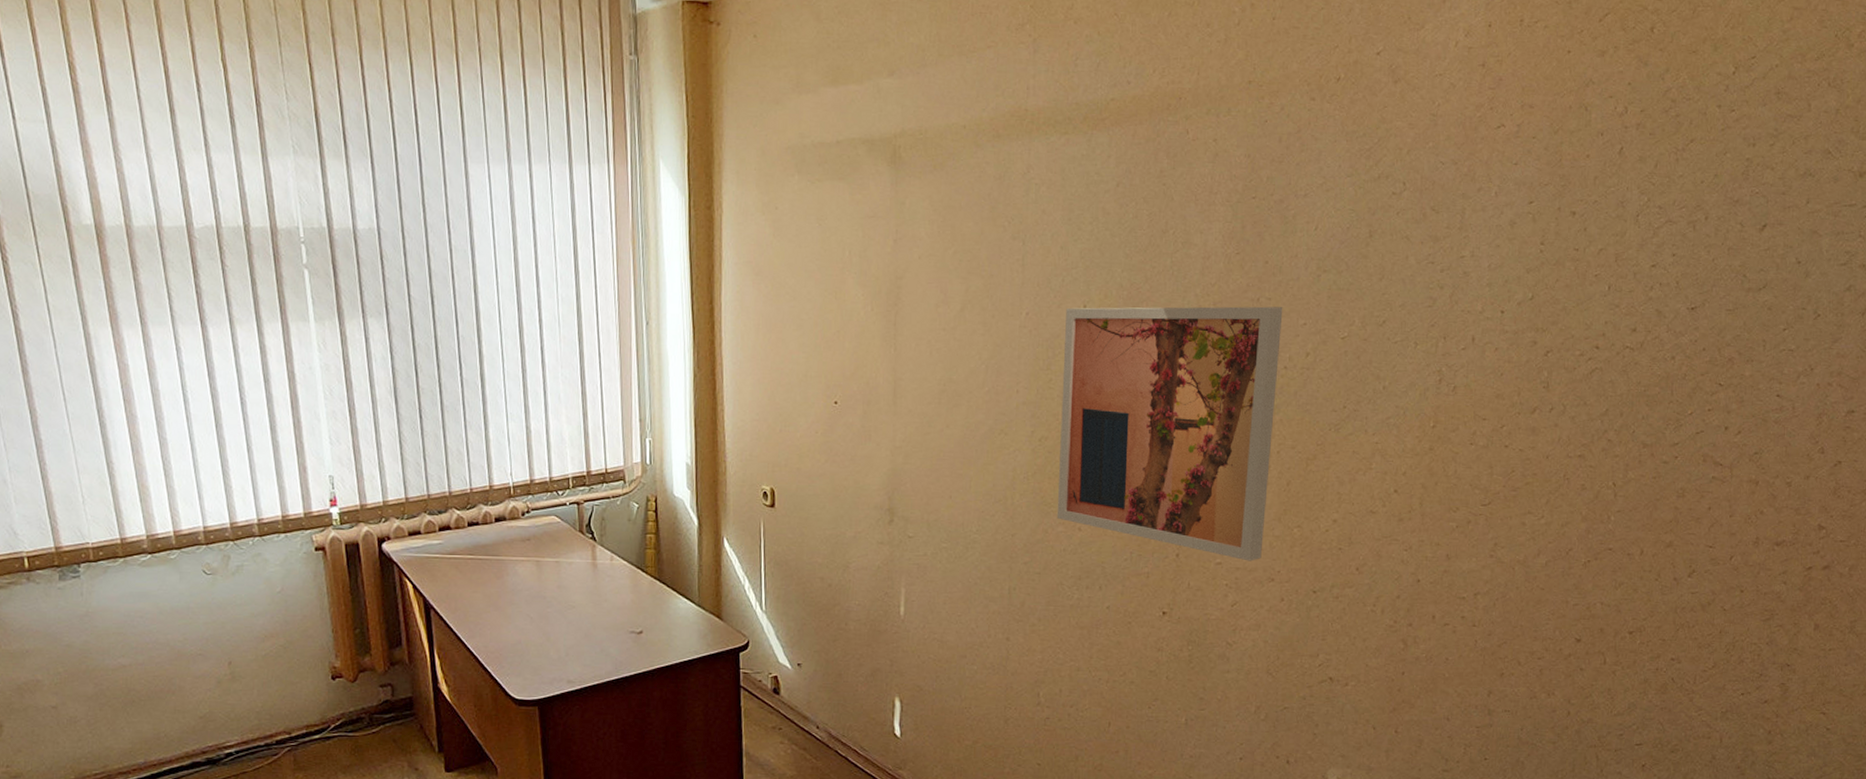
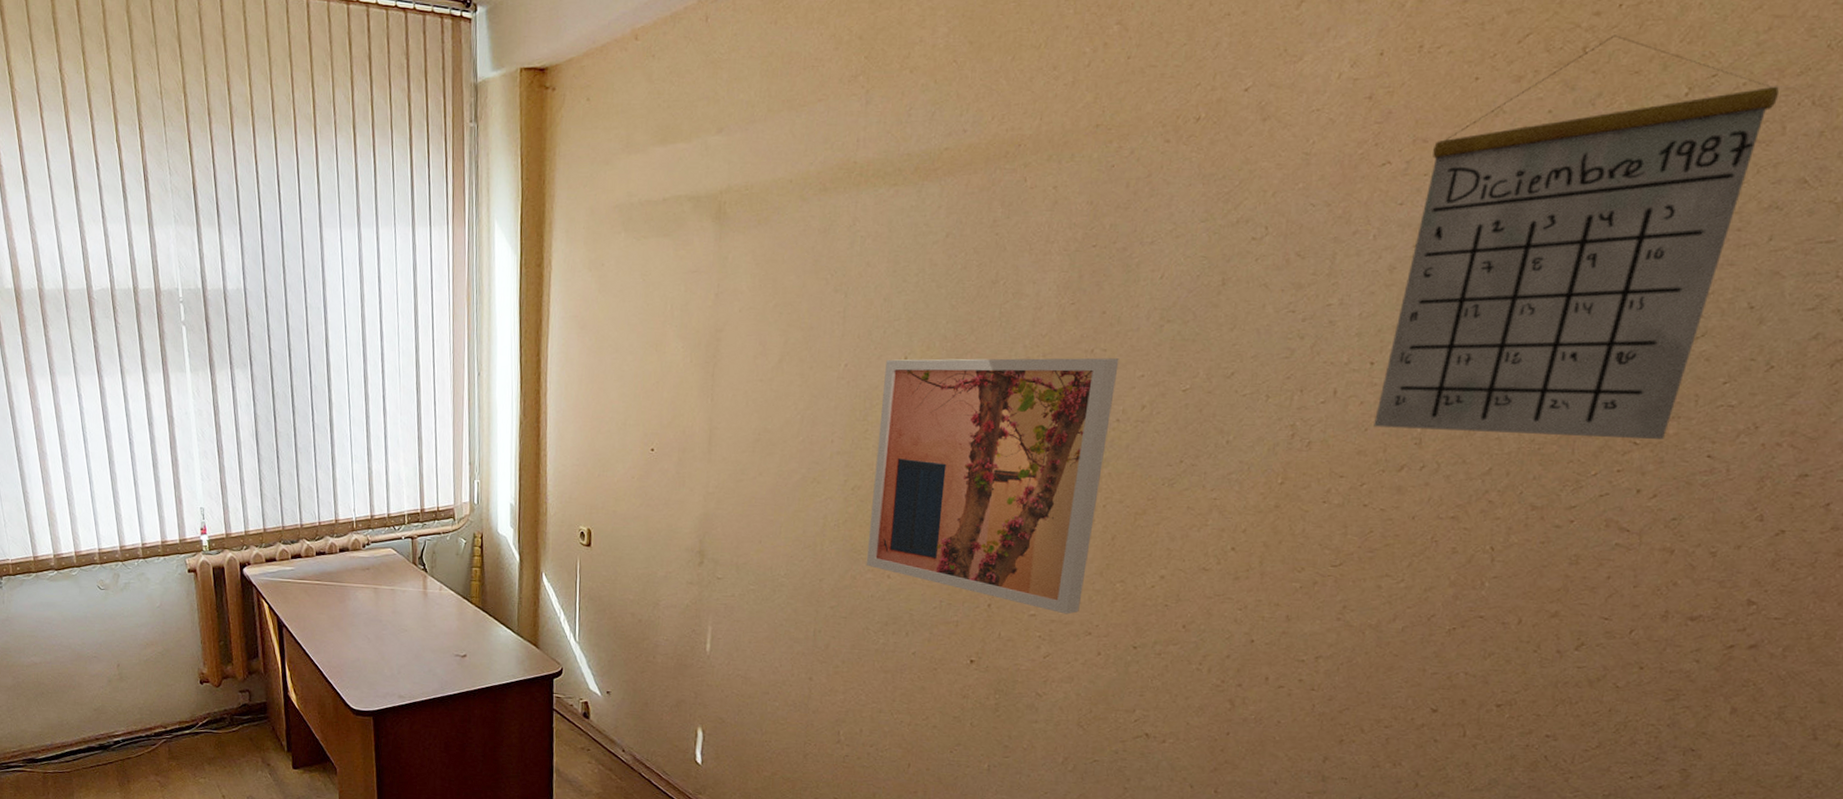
calendar: none [1508,18,1803,382] -> present [1374,35,1779,440]

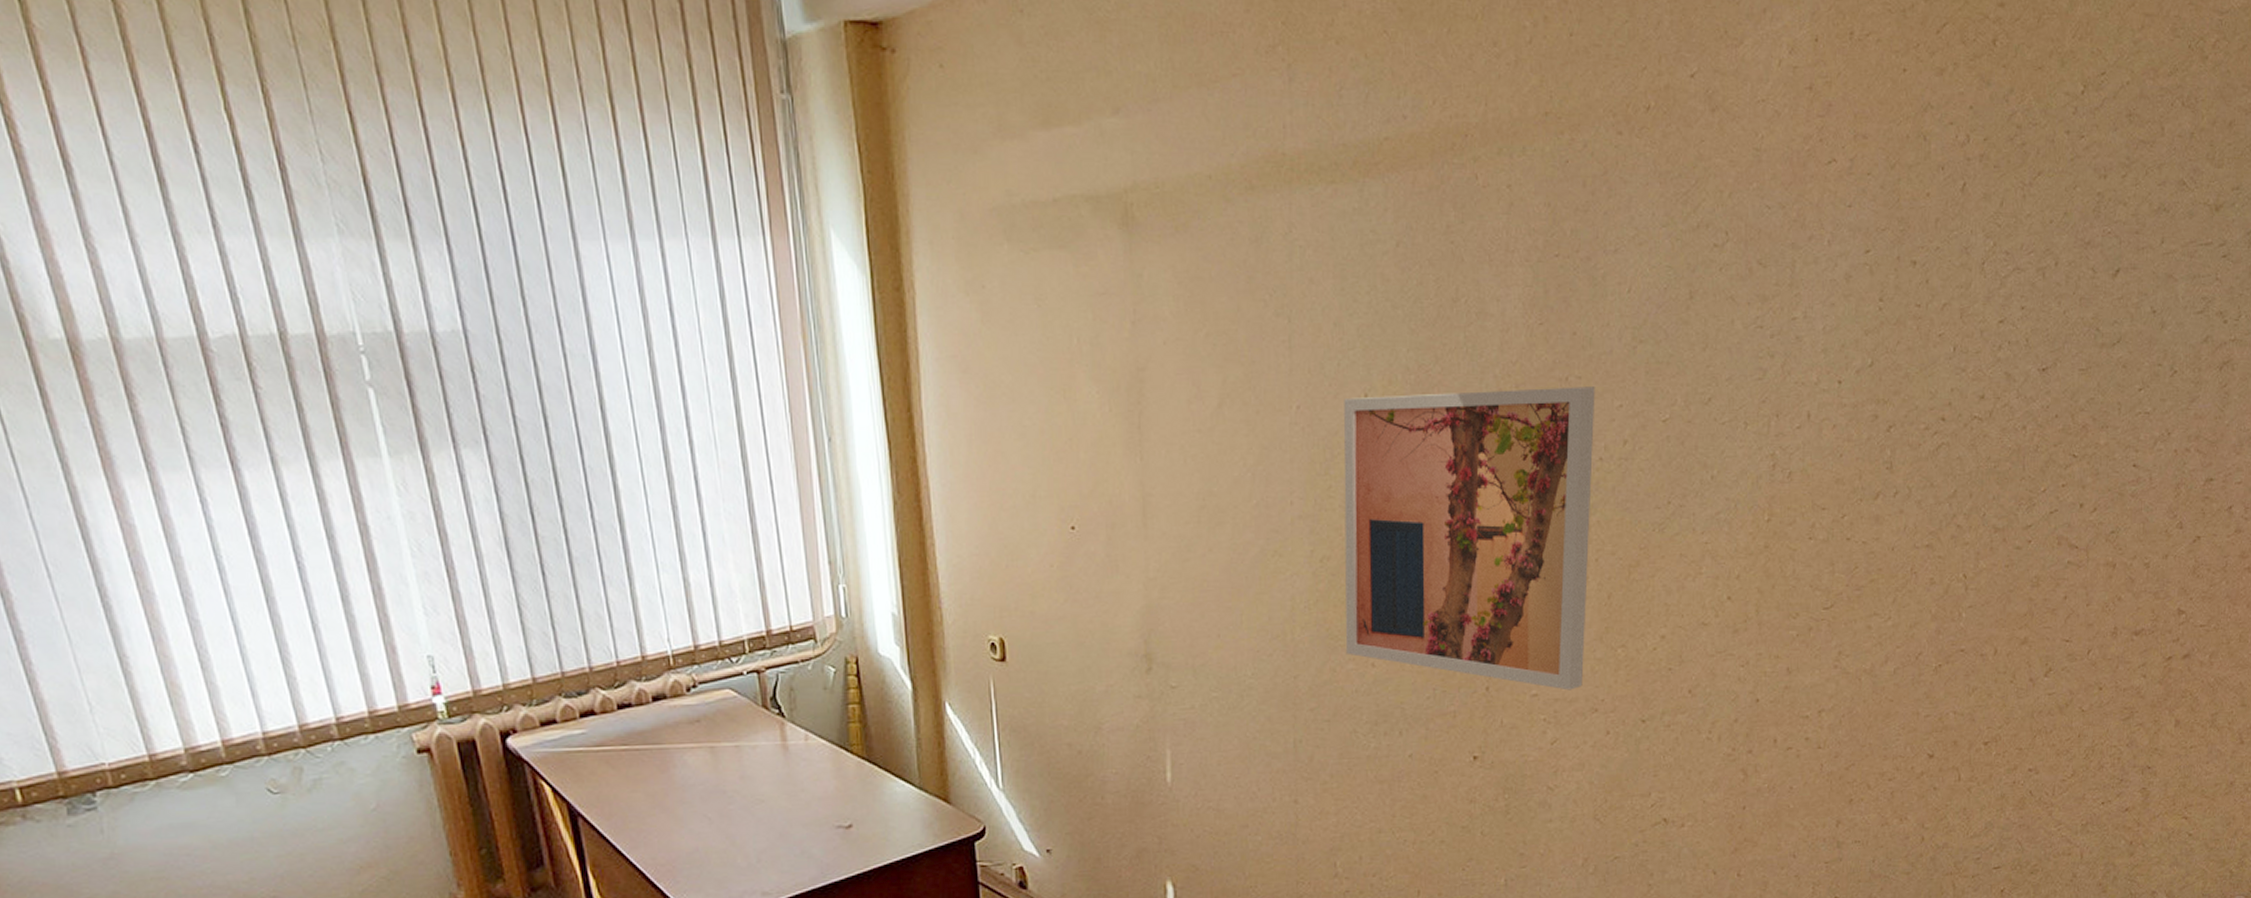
calendar: present [1374,35,1779,440] -> none [1848,28,2155,452]

